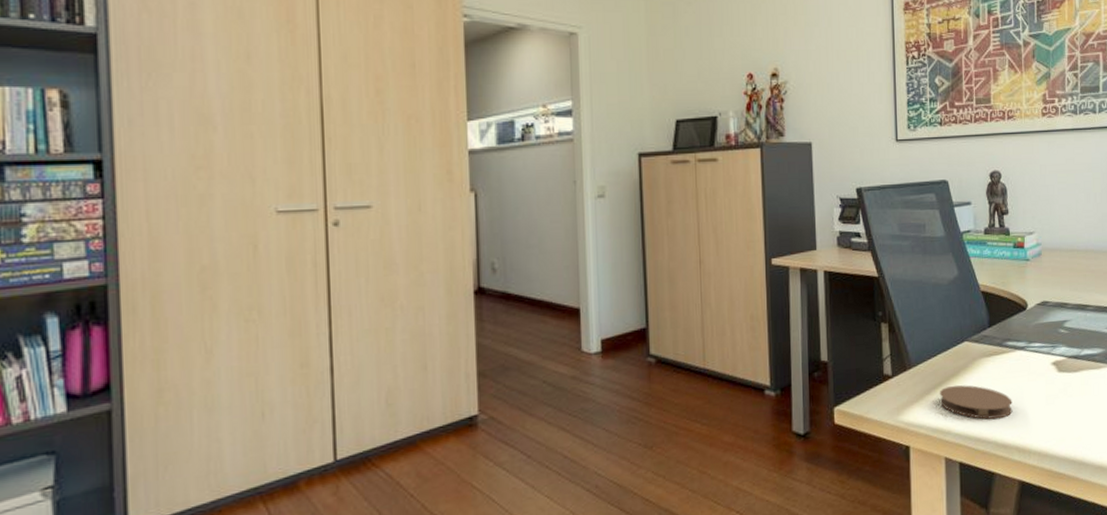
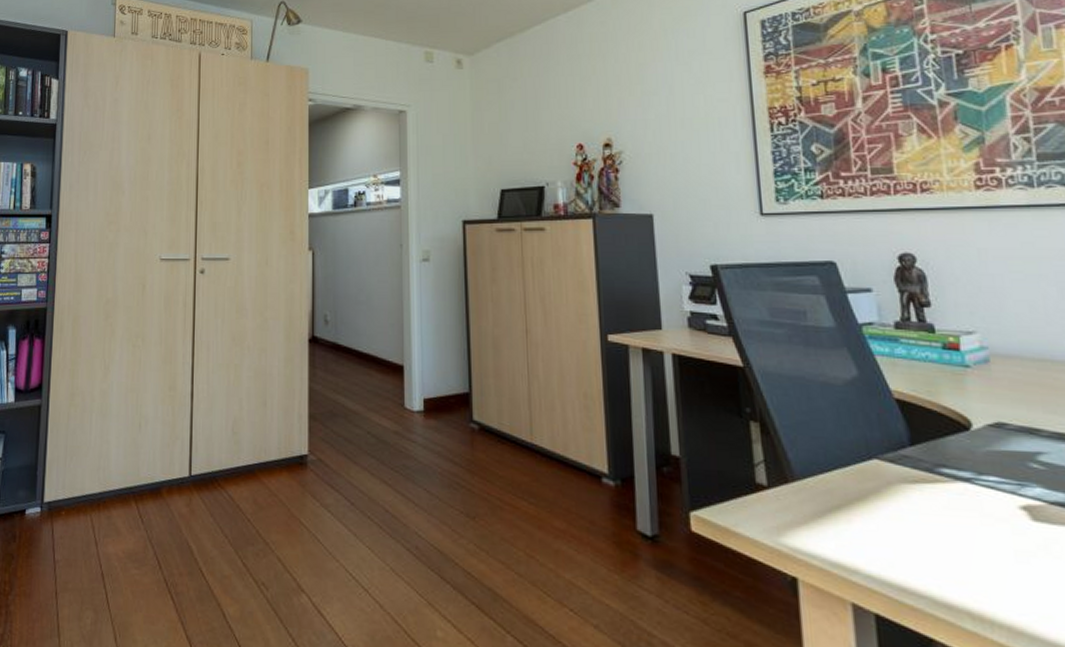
coaster: present [939,385,1013,419] -> none [837,511,958,568]

